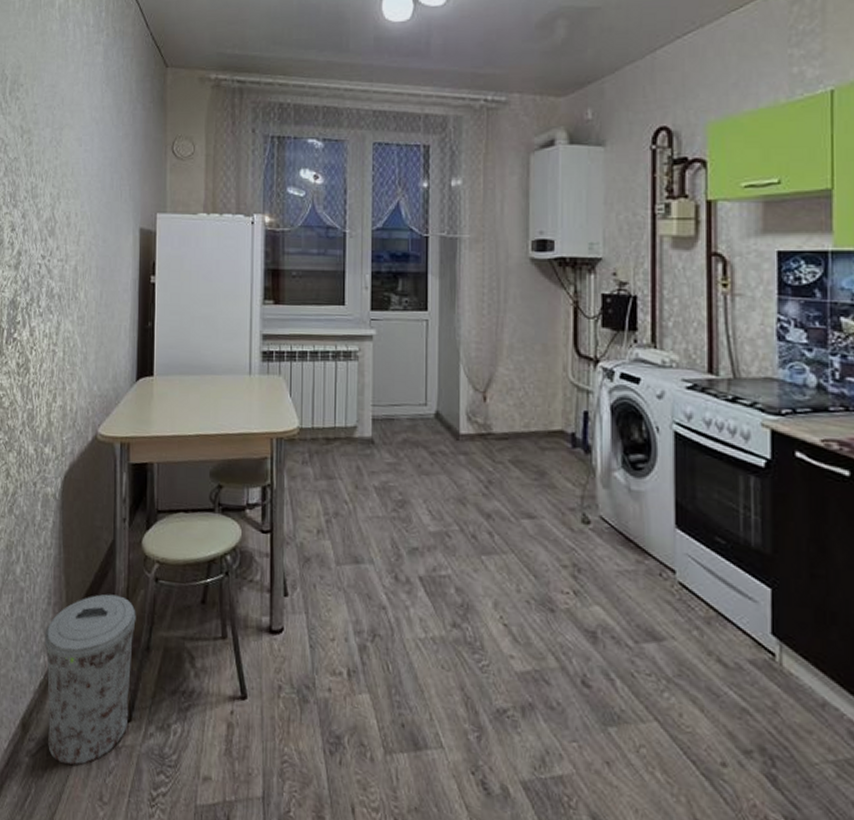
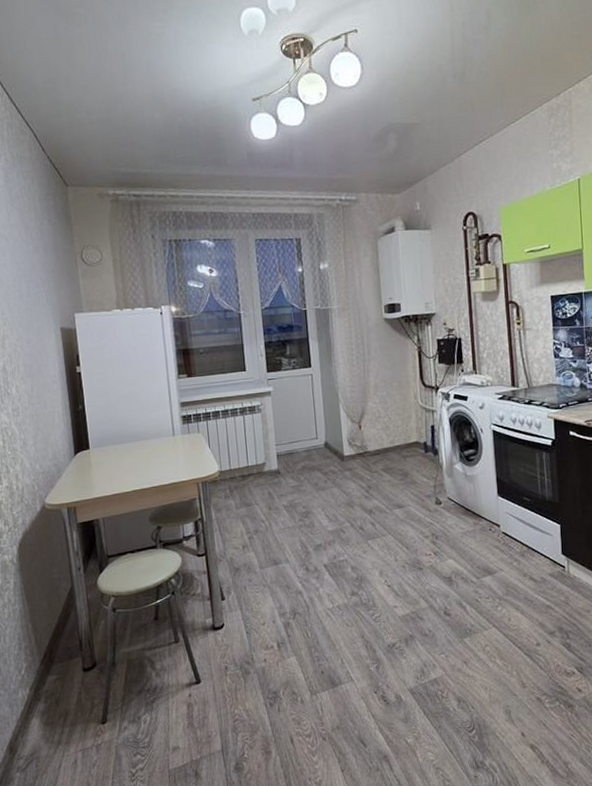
trash can: present [44,594,136,766] -> none [20,629,105,770]

